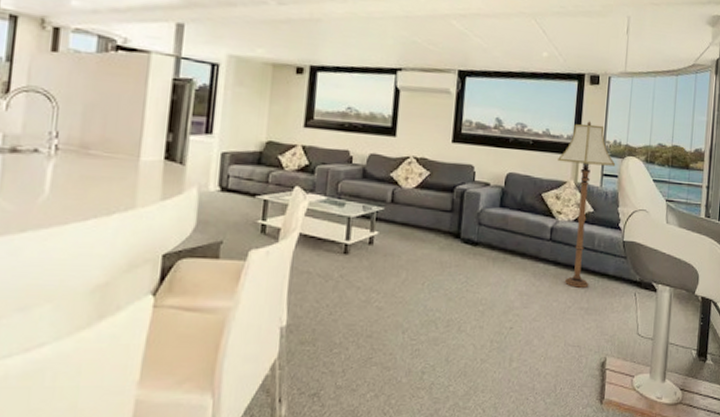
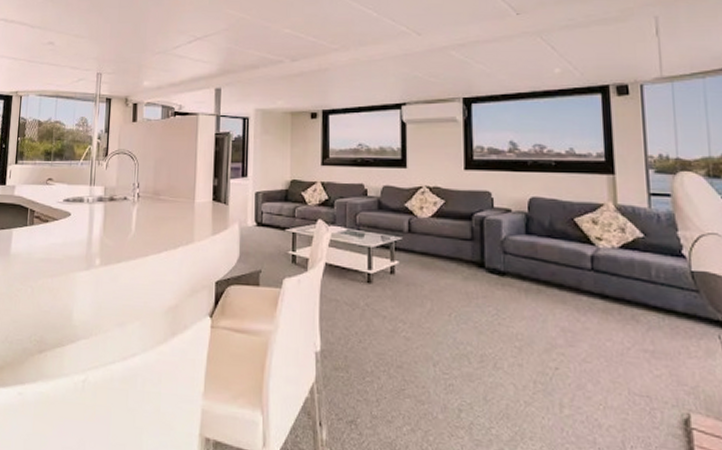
floor lamp: present [558,121,616,288] -> none [589,136,666,327]

